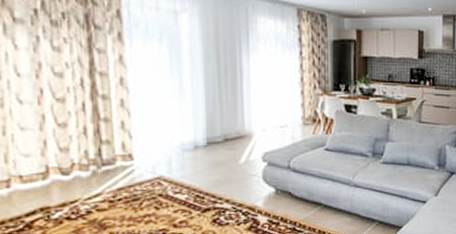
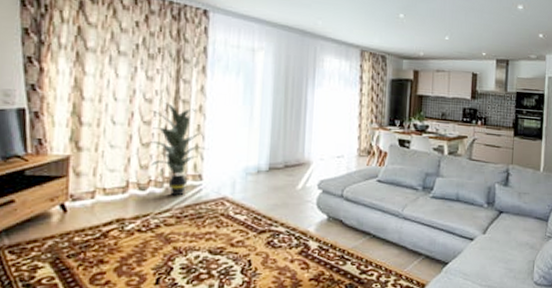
indoor plant: none [61,76,137,179] -> present [149,103,209,196]

